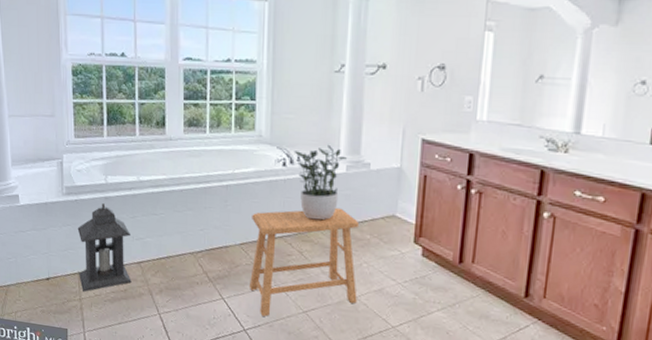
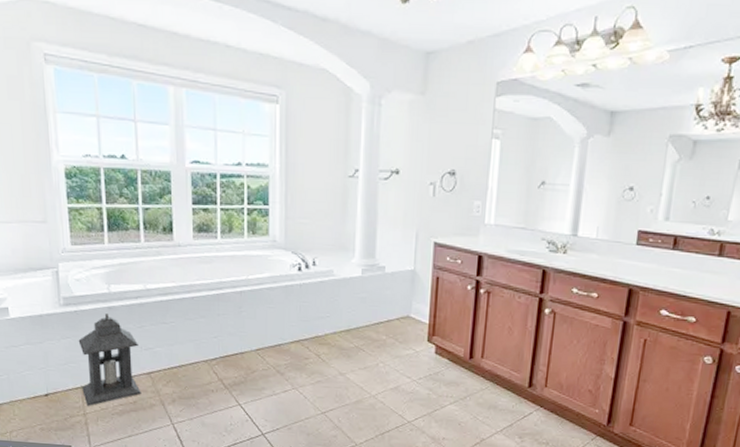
stool: present [249,207,360,317] -> none [266,310,376,420]
potted plant: present [294,144,347,220] -> none [309,248,362,323]

